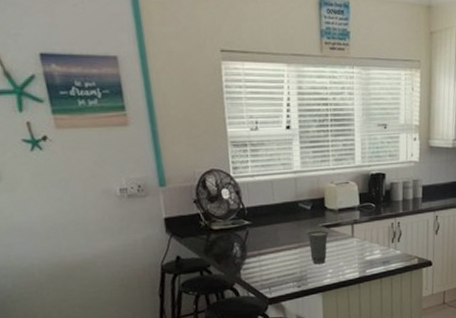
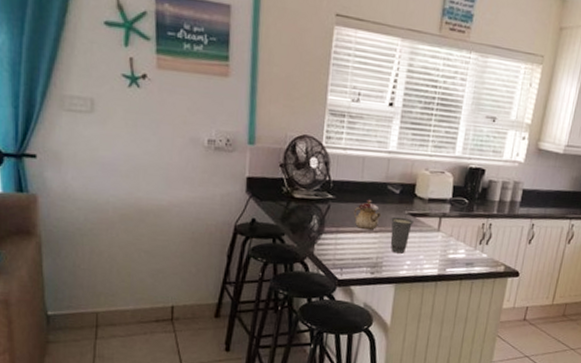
teapot: none [271,219,298,248] -> present [353,199,382,231]

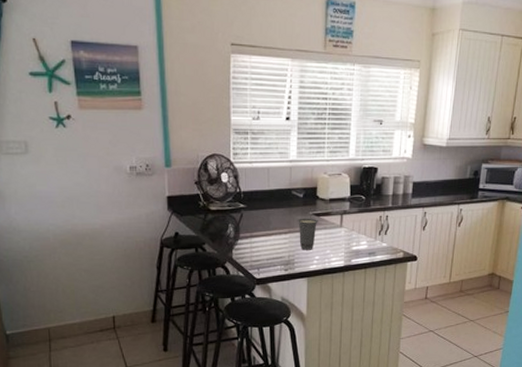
teapot: present [353,199,382,231] -> none [264,205,289,233]

